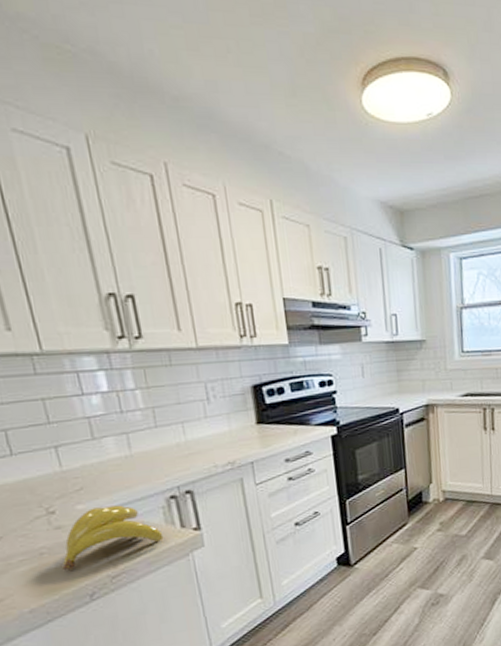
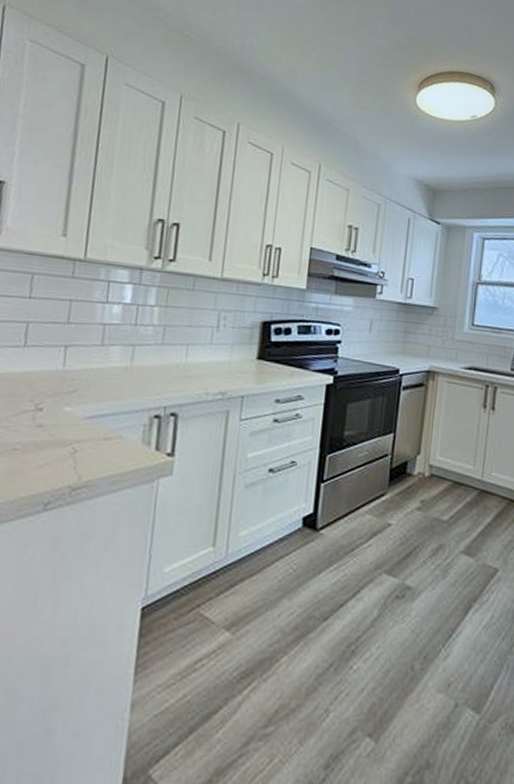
banana: present [62,505,164,571] -> none [29,412,136,473]

